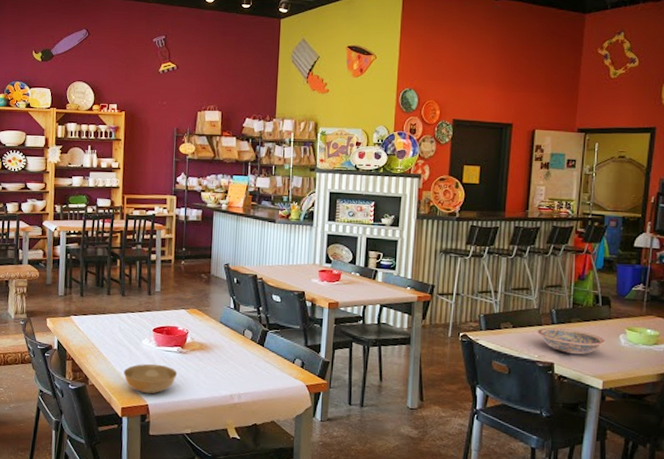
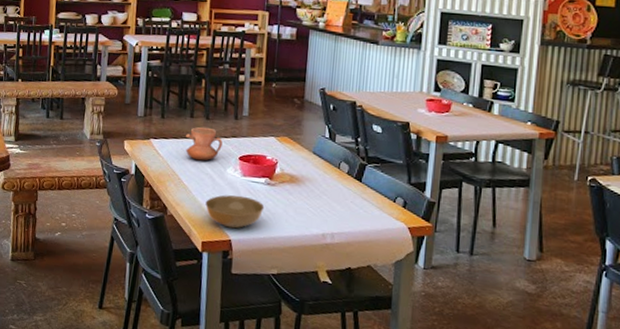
ceramic jug: none [104,303,138,334] -> present [186,126,223,161]

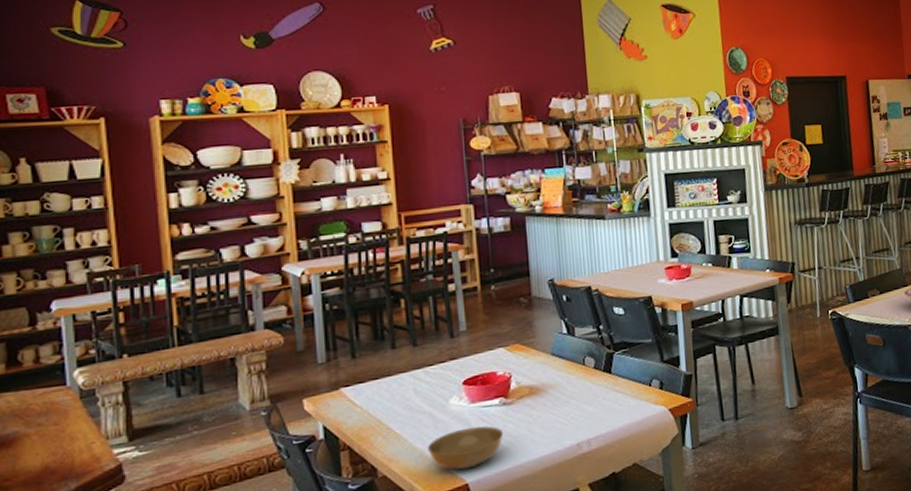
ceramic jug: present [186,126,223,161] -> none [389,355,439,400]

